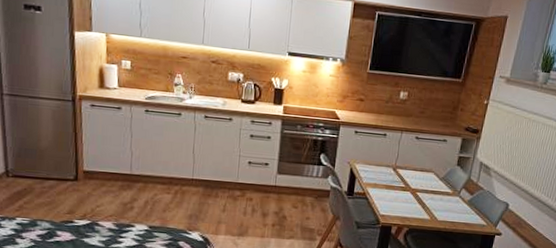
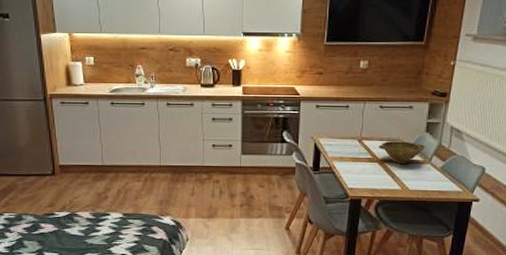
bowl: none [411,171,456,194] -> present [378,141,425,163]

